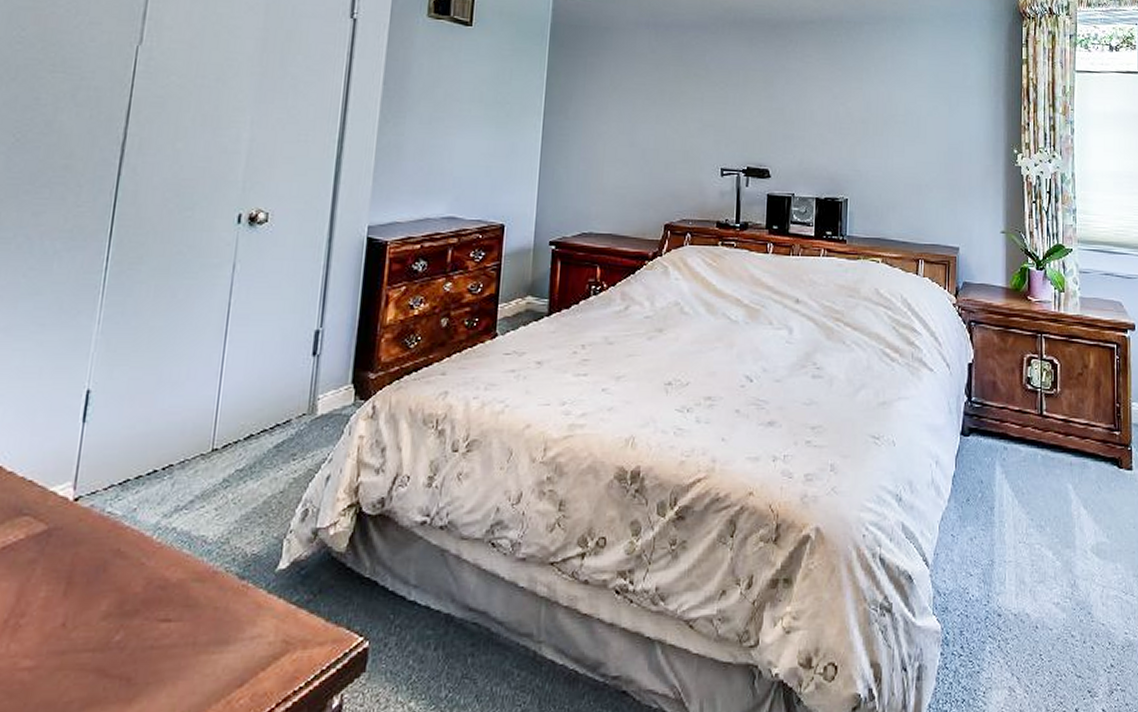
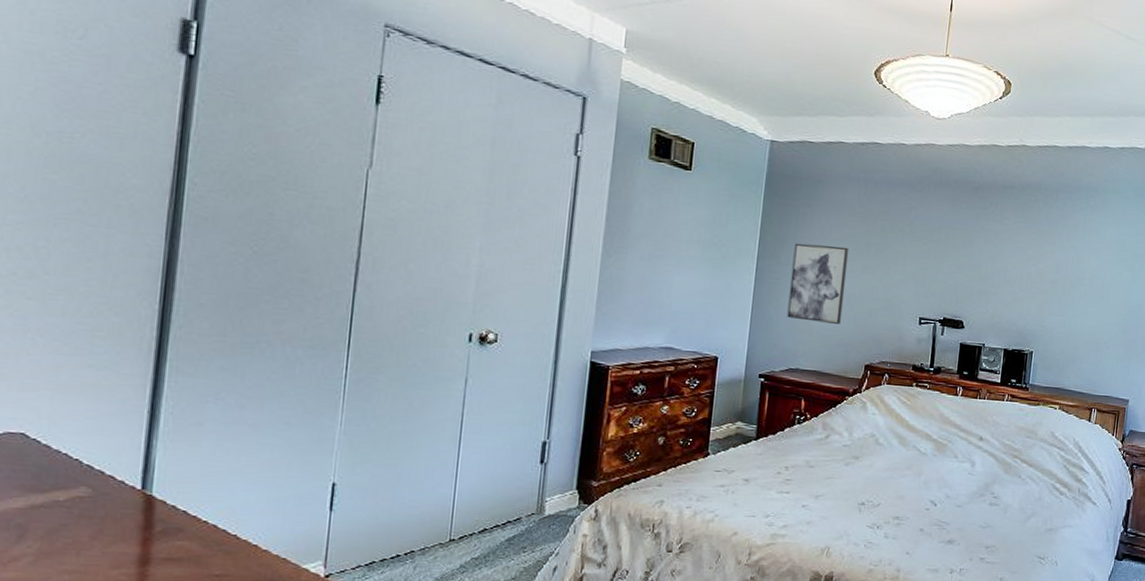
wall art: none [577,95,642,181] -> present [787,243,850,324]

